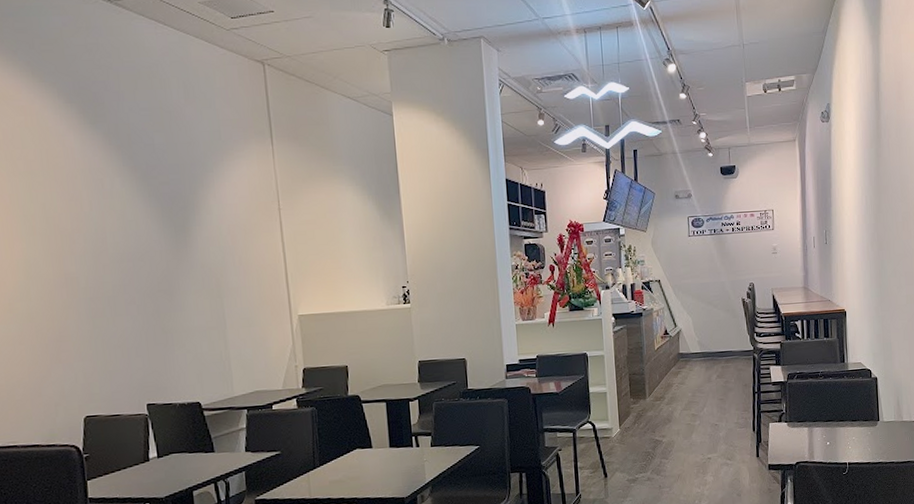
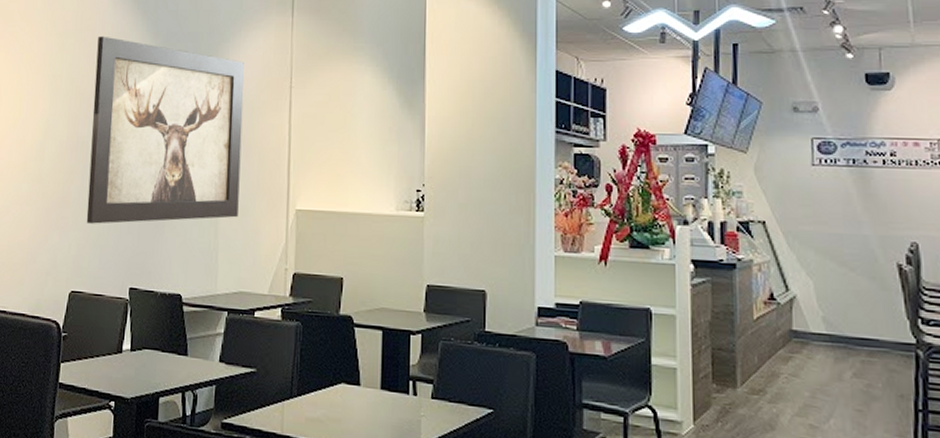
wall art: none [70,173,245,353] -> present [86,36,244,224]

